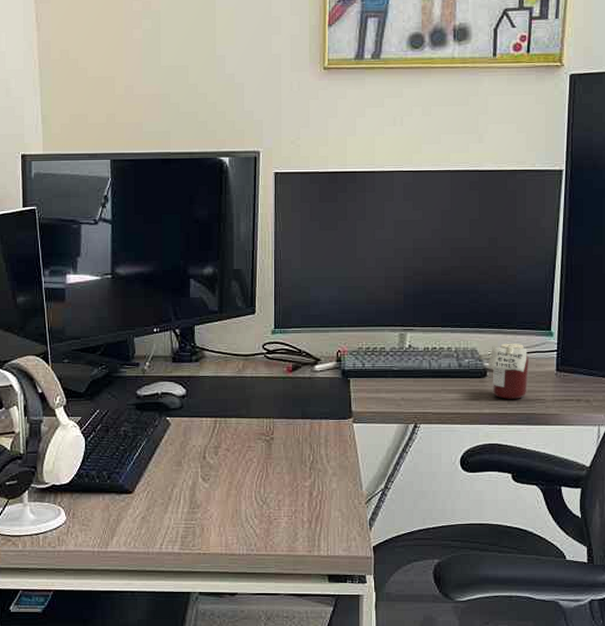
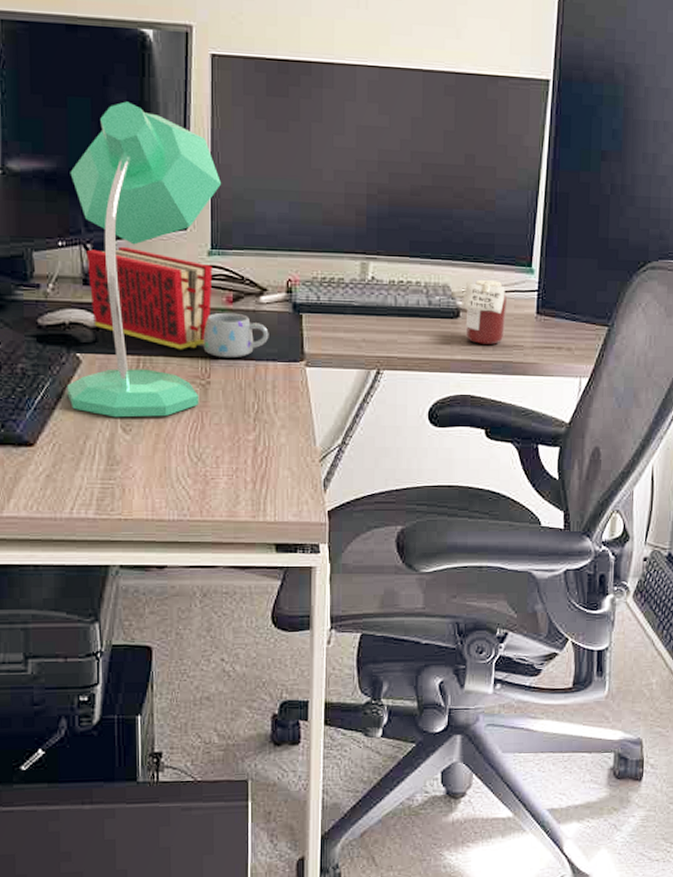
desk lamp: none [159,215,283,469] -> present [67,101,222,418]
book: none [175,330,276,411] -> present [86,246,213,349]
mug: none [268,380,322,418] -> present [203,312,269,359]

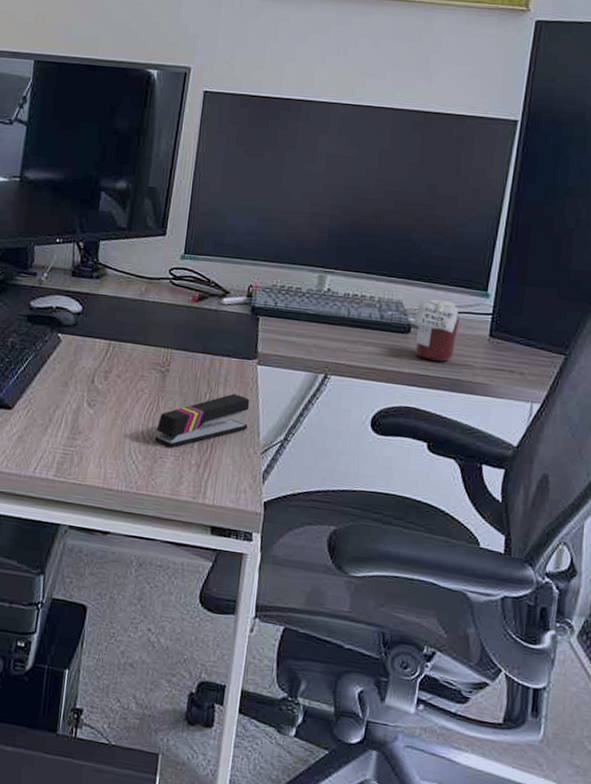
desk lamp: present [67,101,222,418] -> none [45,127,201,396]
book: present [86,246,213,349] -> none [76,246,184,339]
mug: present [203,312,269,359] -> none [167,309,227,351]
stapler: none [204,401,302,466] -> present [155,394,250,447]

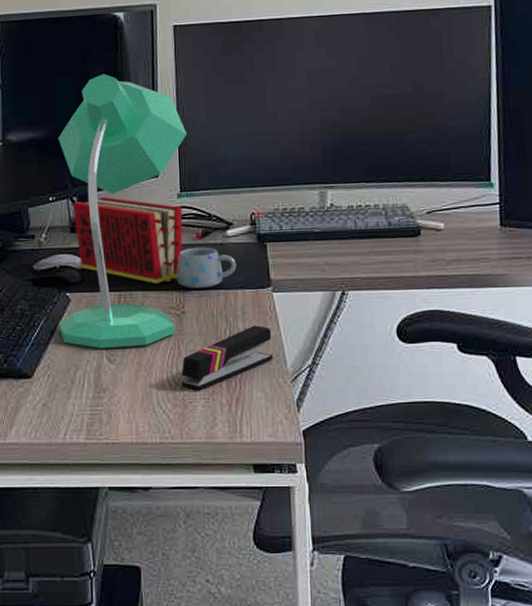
desk lamp: none [45,127,201,396] -> present [58,74,188,349]
book: none [76,246,184,339] -> present [73,196,183,283]
mug: none [167,309,227,351] -> present [176,247,237,289]
jar: present [412,299,460,362] -> none [421,196,469,260]

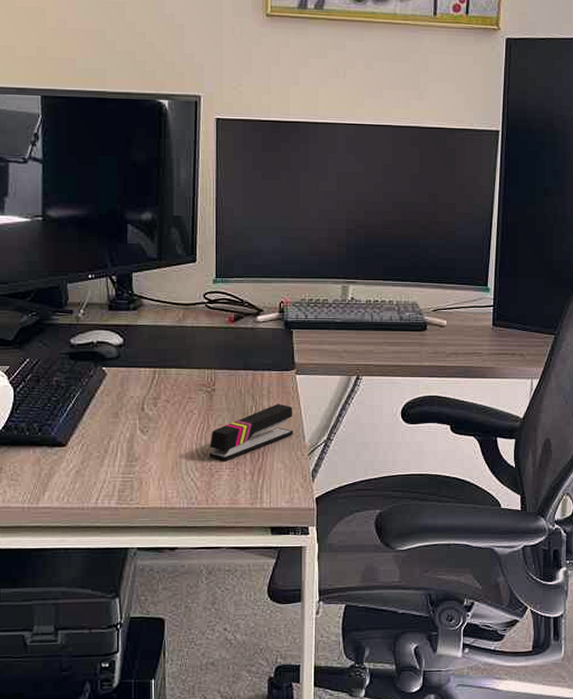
desk lamp: present [58,74,188,349] -> none [94,158,225,421]
book: present [73,196,183,283] -> none [112,277,217,362]
mug: present [176,247,237,289] -> none [209,330,265,369]

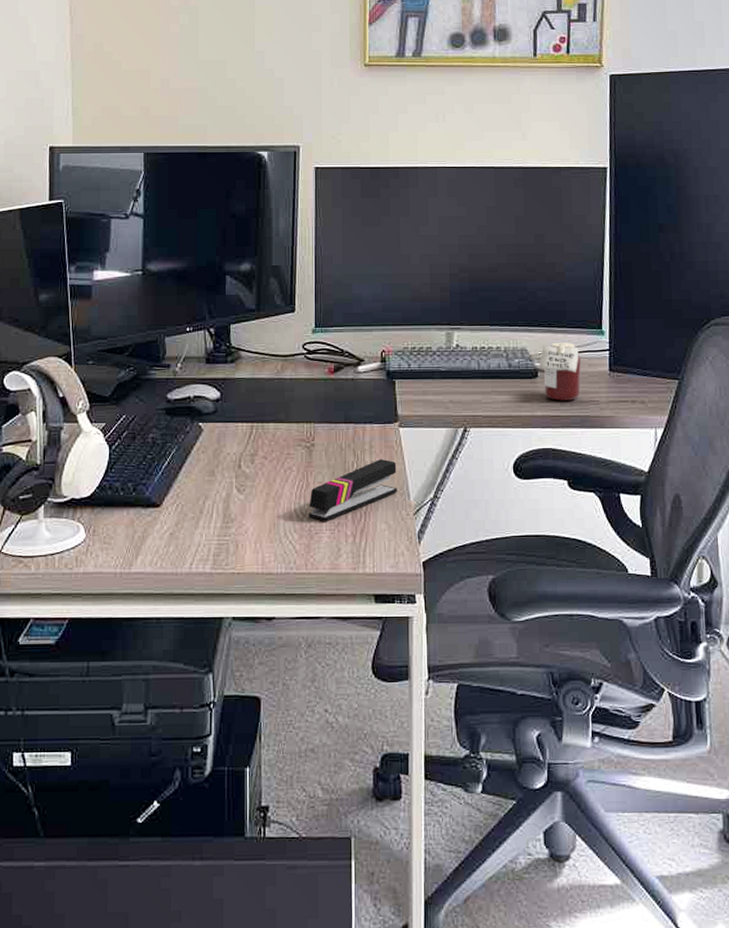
jar: none [427,297,467,352] -> present [538,342,581,401]

